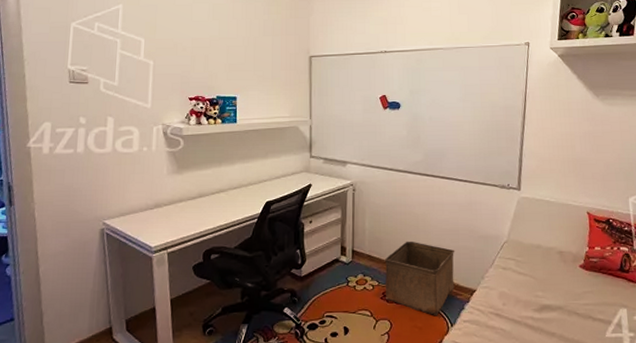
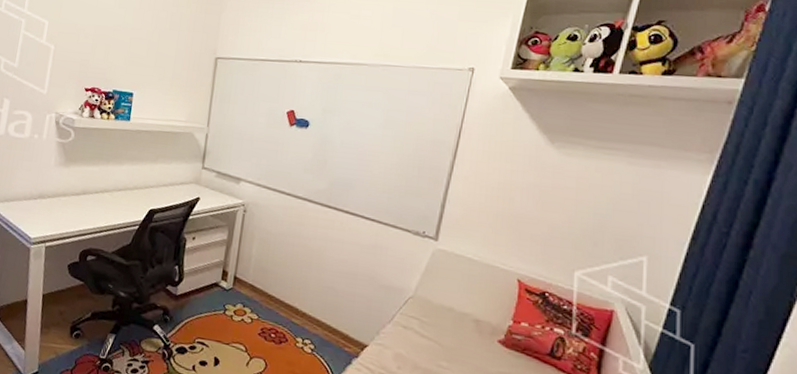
storage bin: present [384,241,455,315] -> none [264,276,350,365]

